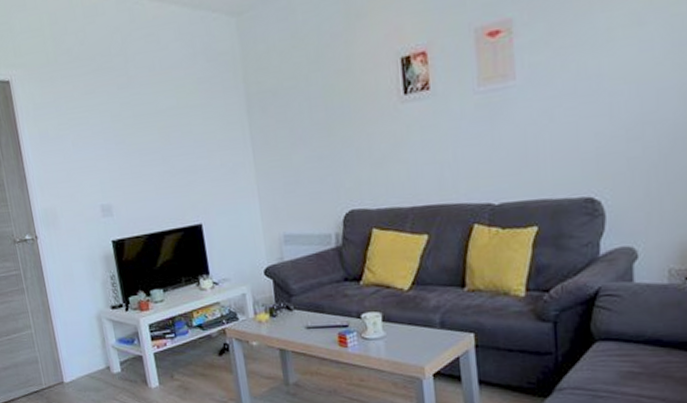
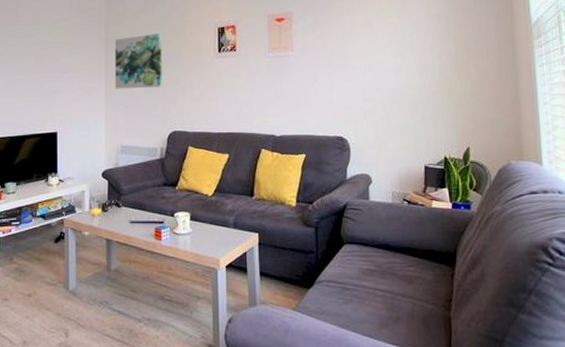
wall art: none [258,77,329,161] -> present [114,34,162,89]

